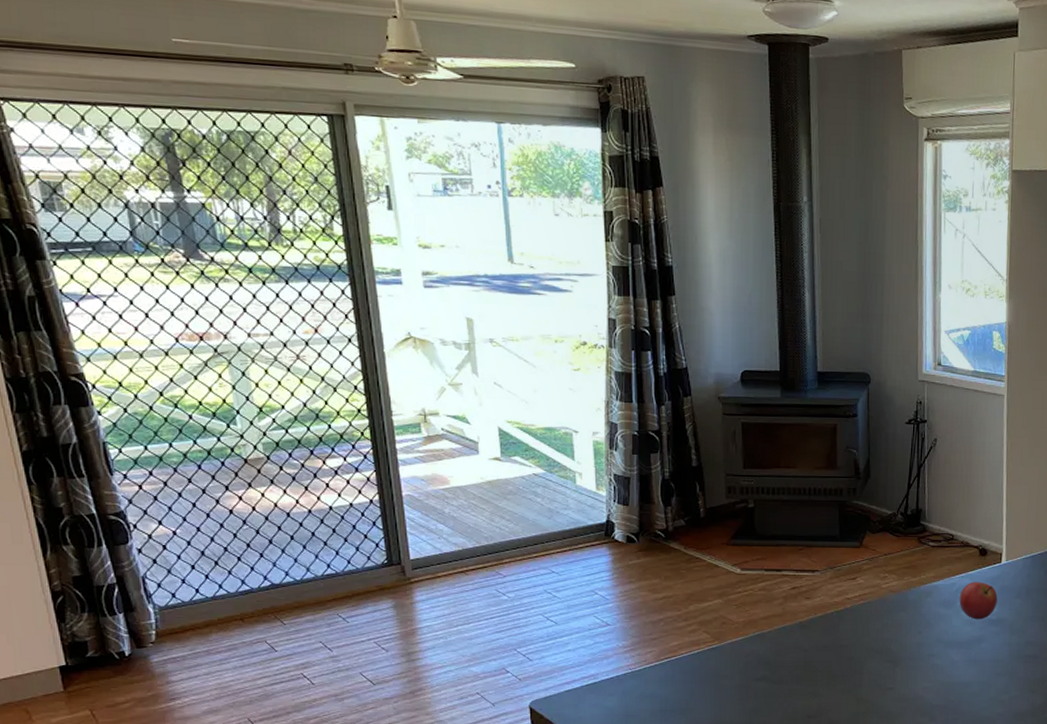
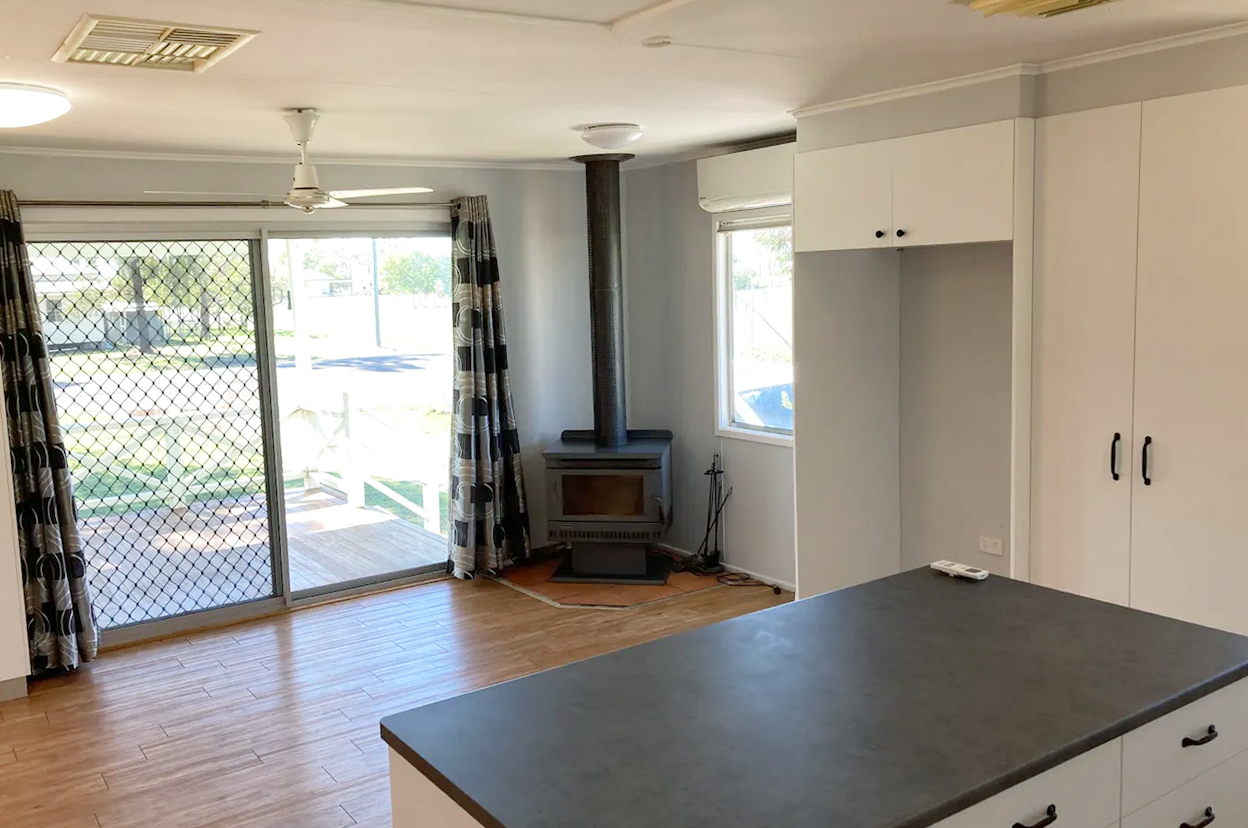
fruit: present [959,582,998,620] -> none [756,618,792,654]

